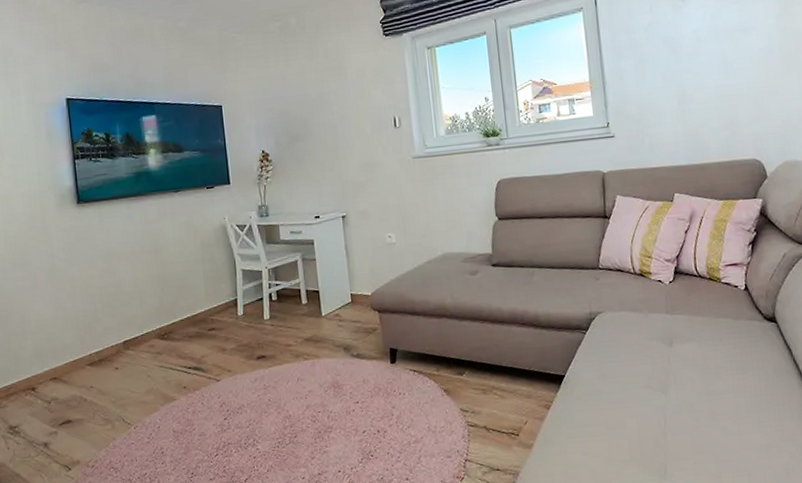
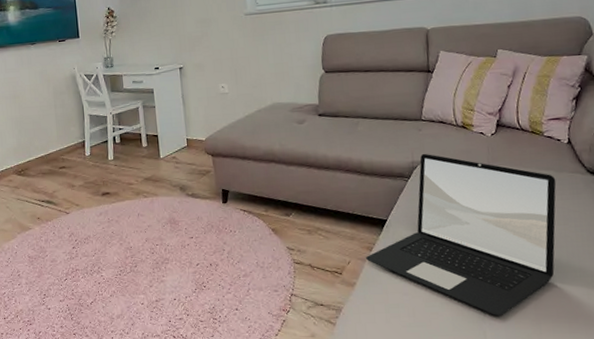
laptop: none [544,303,735,473] -> present [366,153,557,317]

